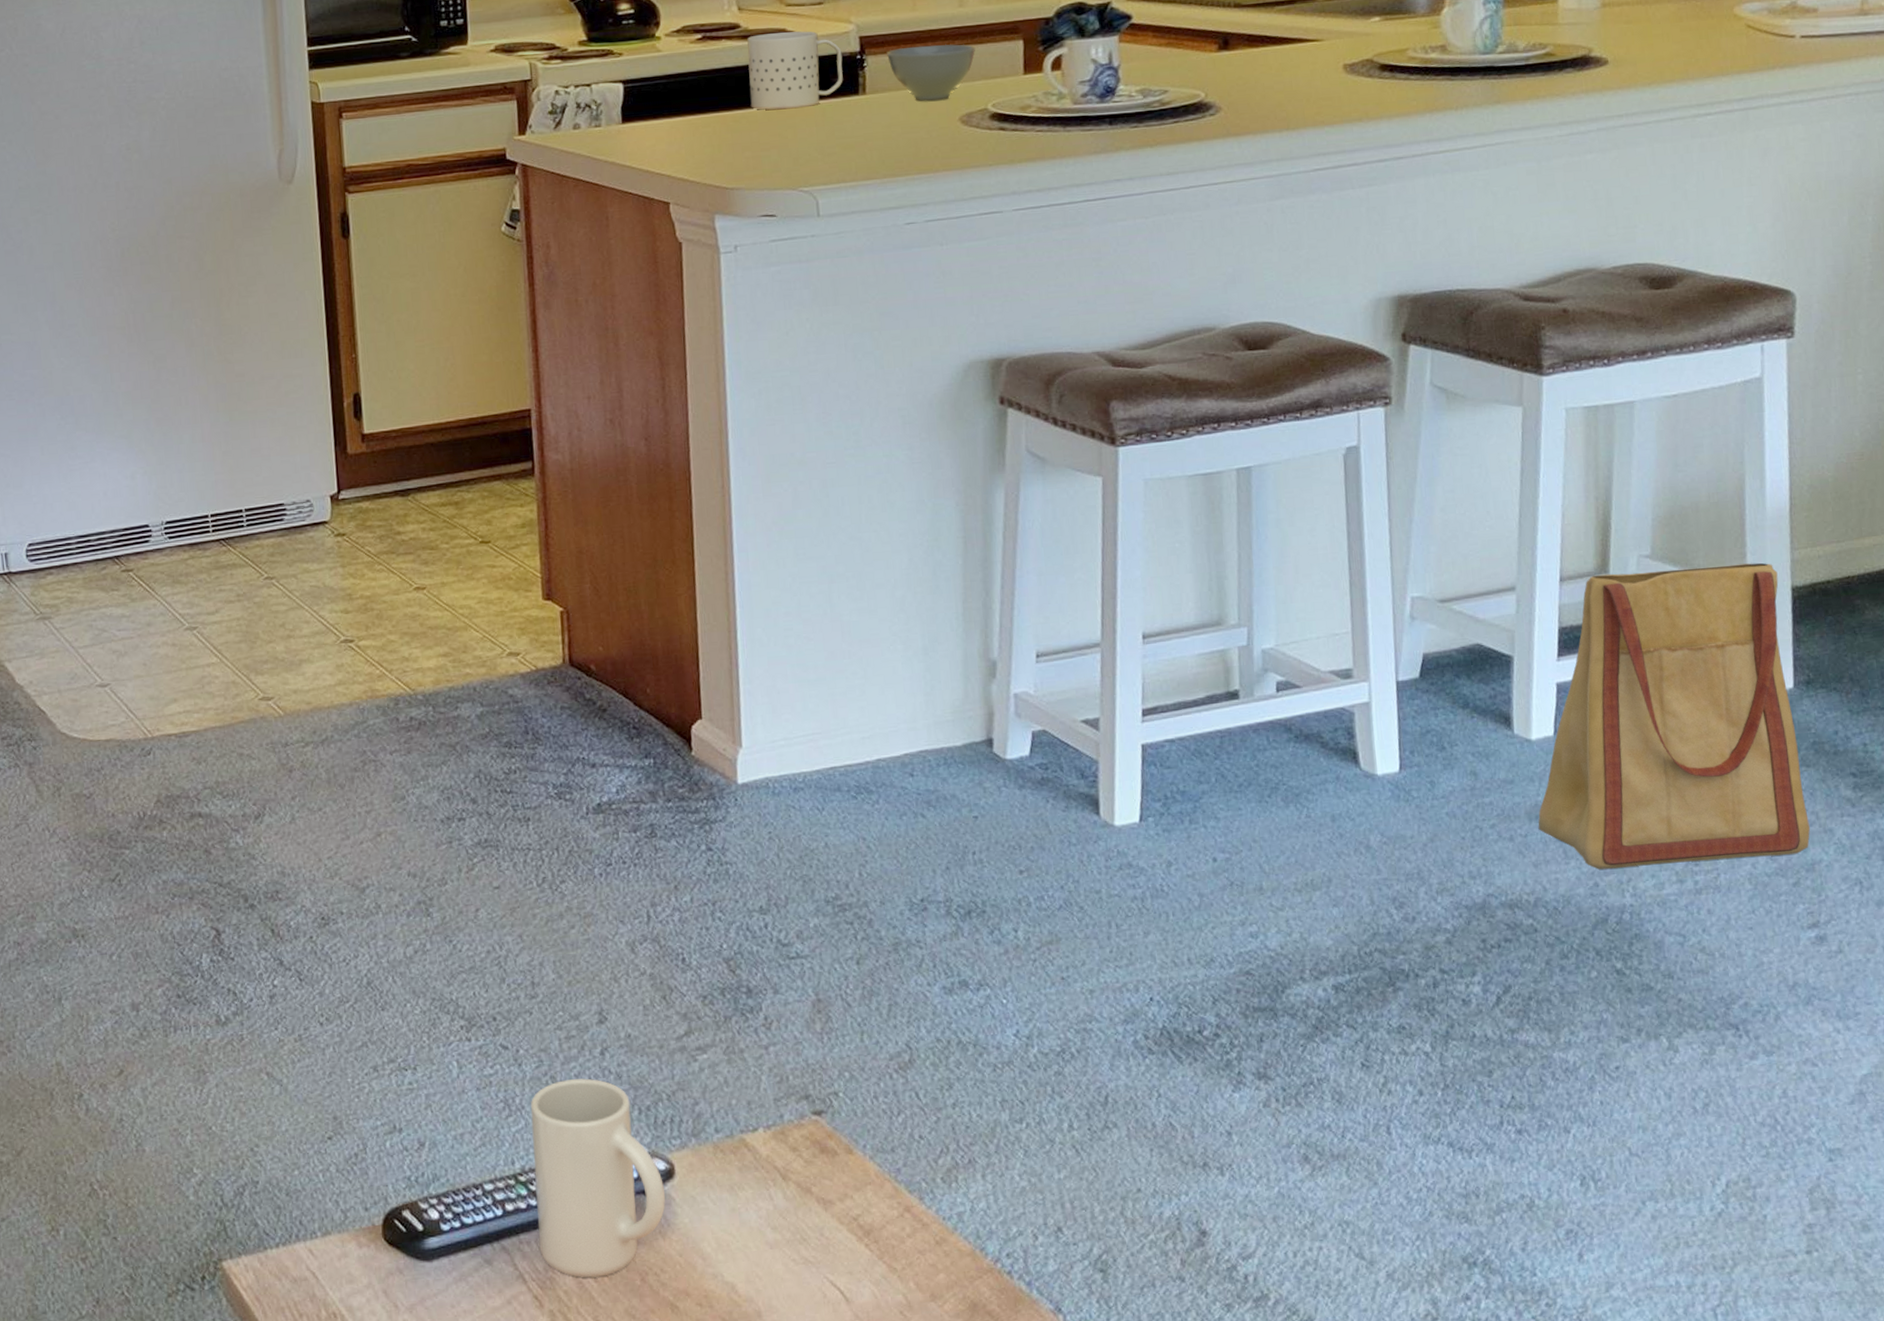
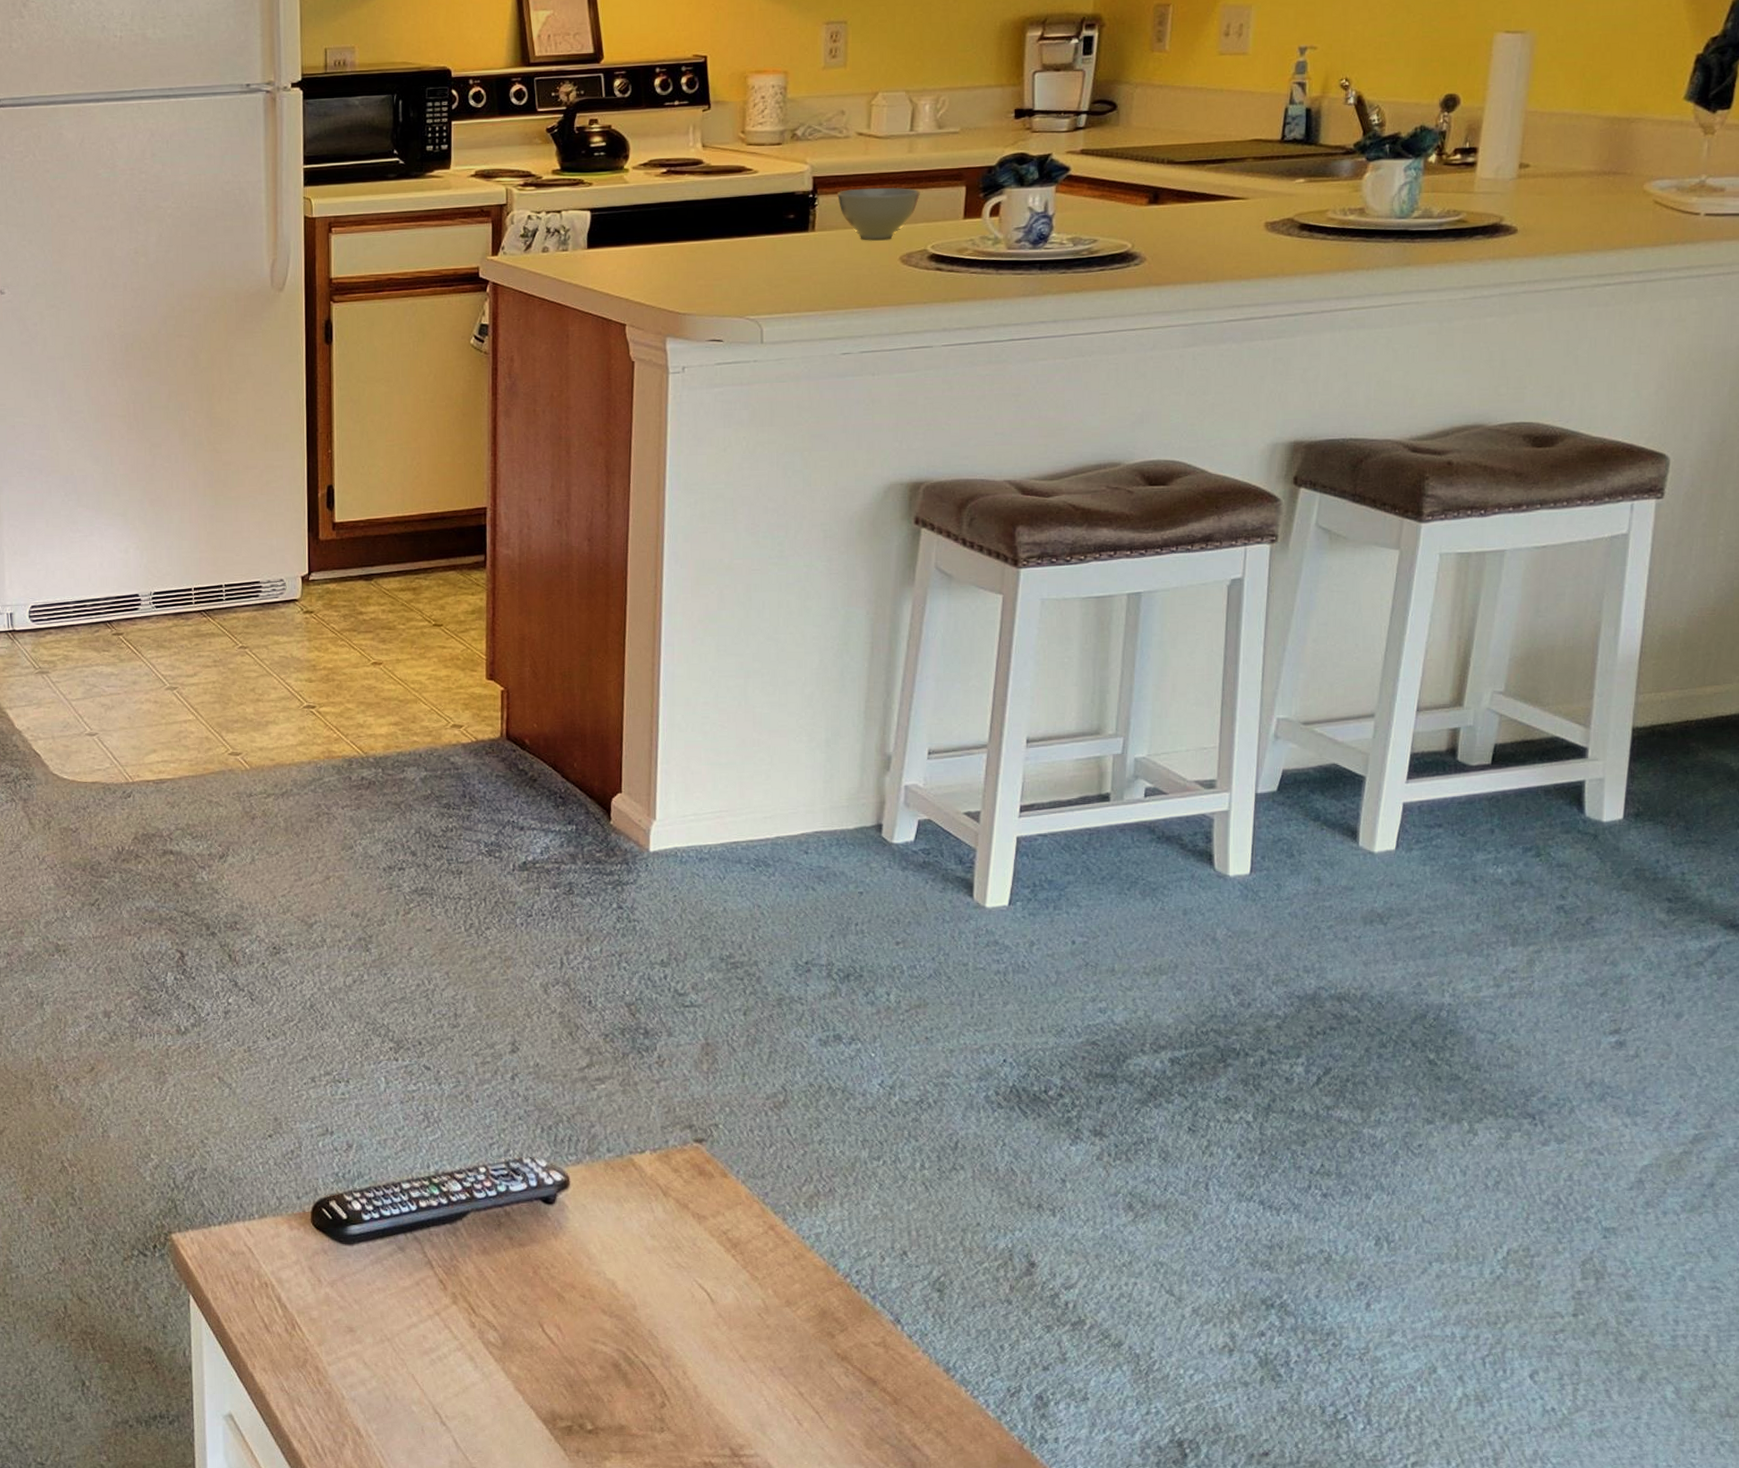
mug: present [530,1078,665,1278] -> none [446,1099,559,1268]
mug: present [747,31,843,110] -> none [707,169,796,243]
shopping bag: present [1538,562,1811,870] -> none [1372,704,1623,971]

